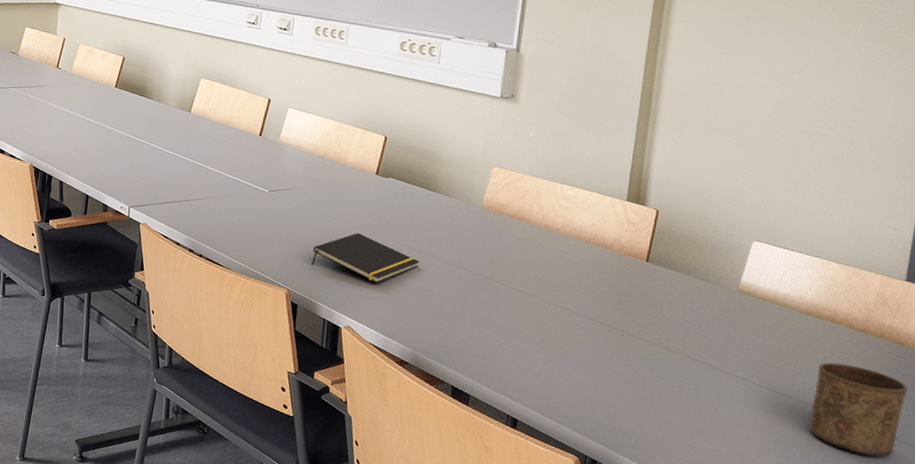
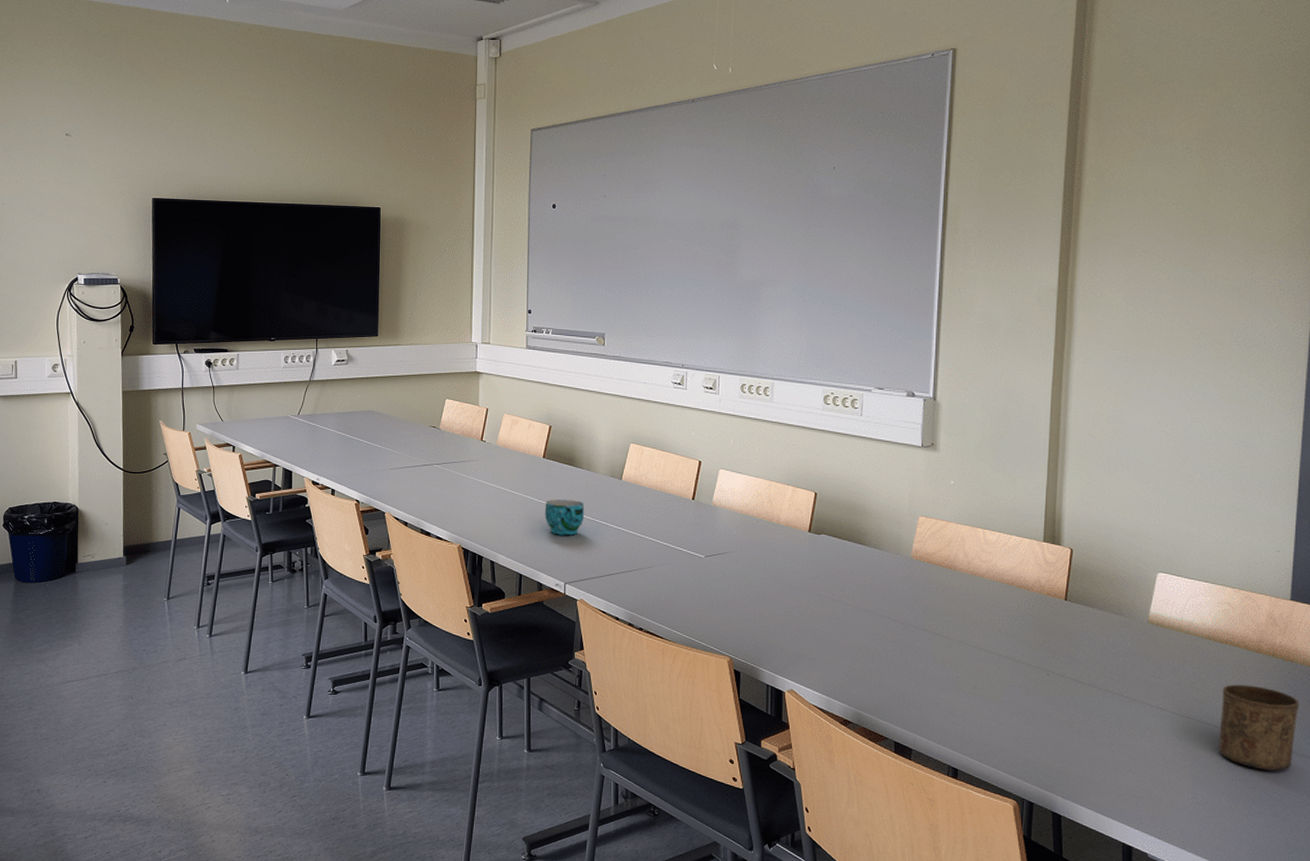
cup: none [113,127,153,162] -> present [544,499,585,536]
notepad: present [312,233,420,283] -> none [752,593,856,643]

